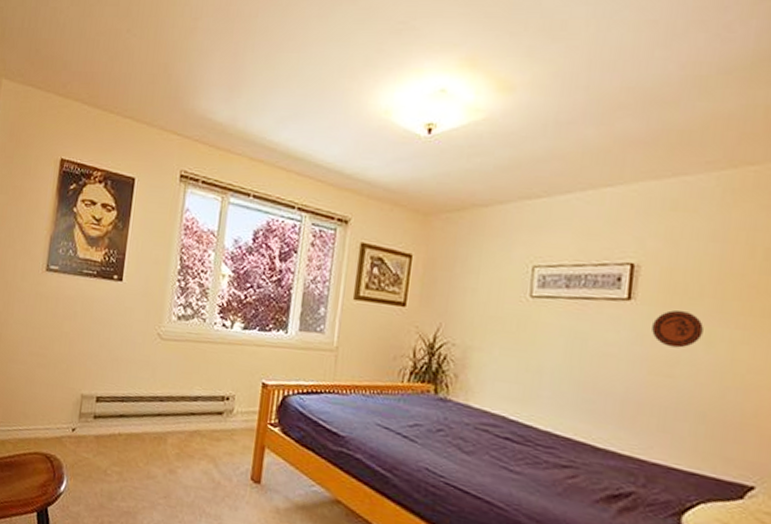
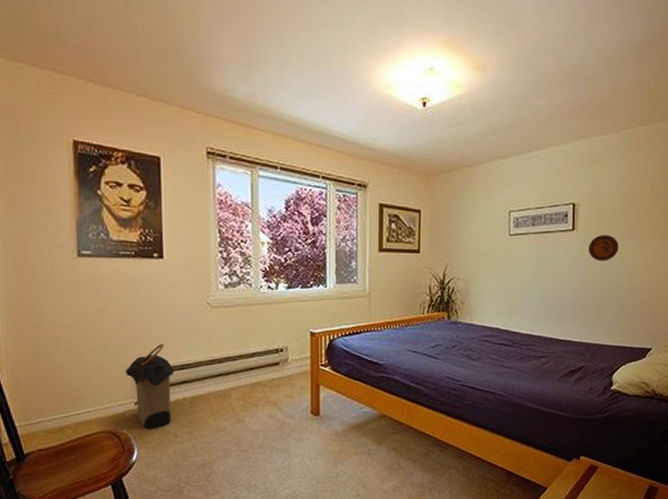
laundry hamper: none [69,370,115,461] -> present [125,343,174,429]

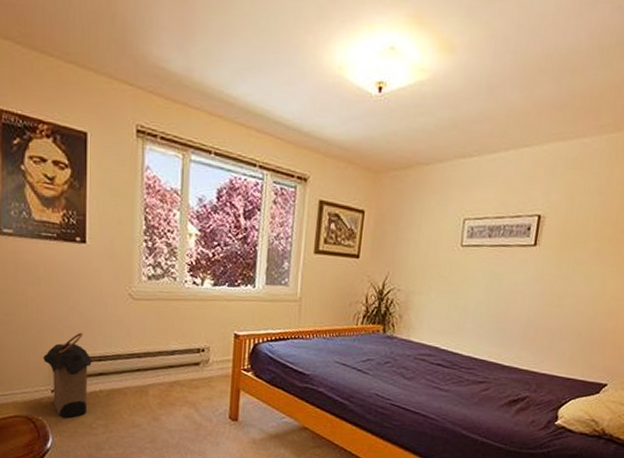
decorative plate: present [588,235,619,261] -> none [549,253,586,284]

